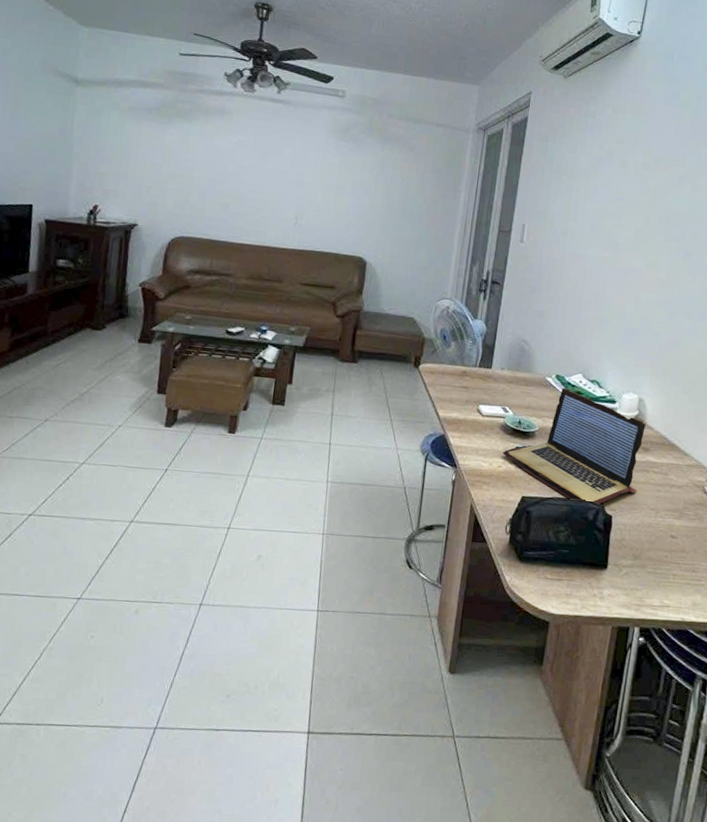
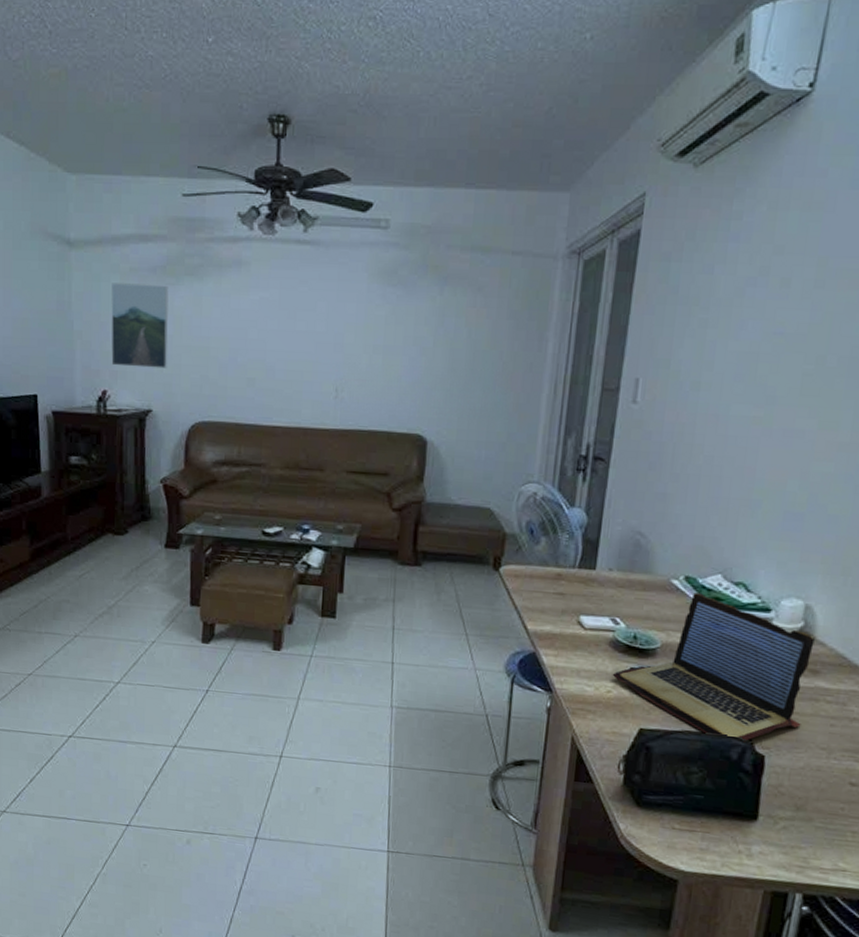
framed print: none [104,117,161,191] -> present [111,283,169,369]

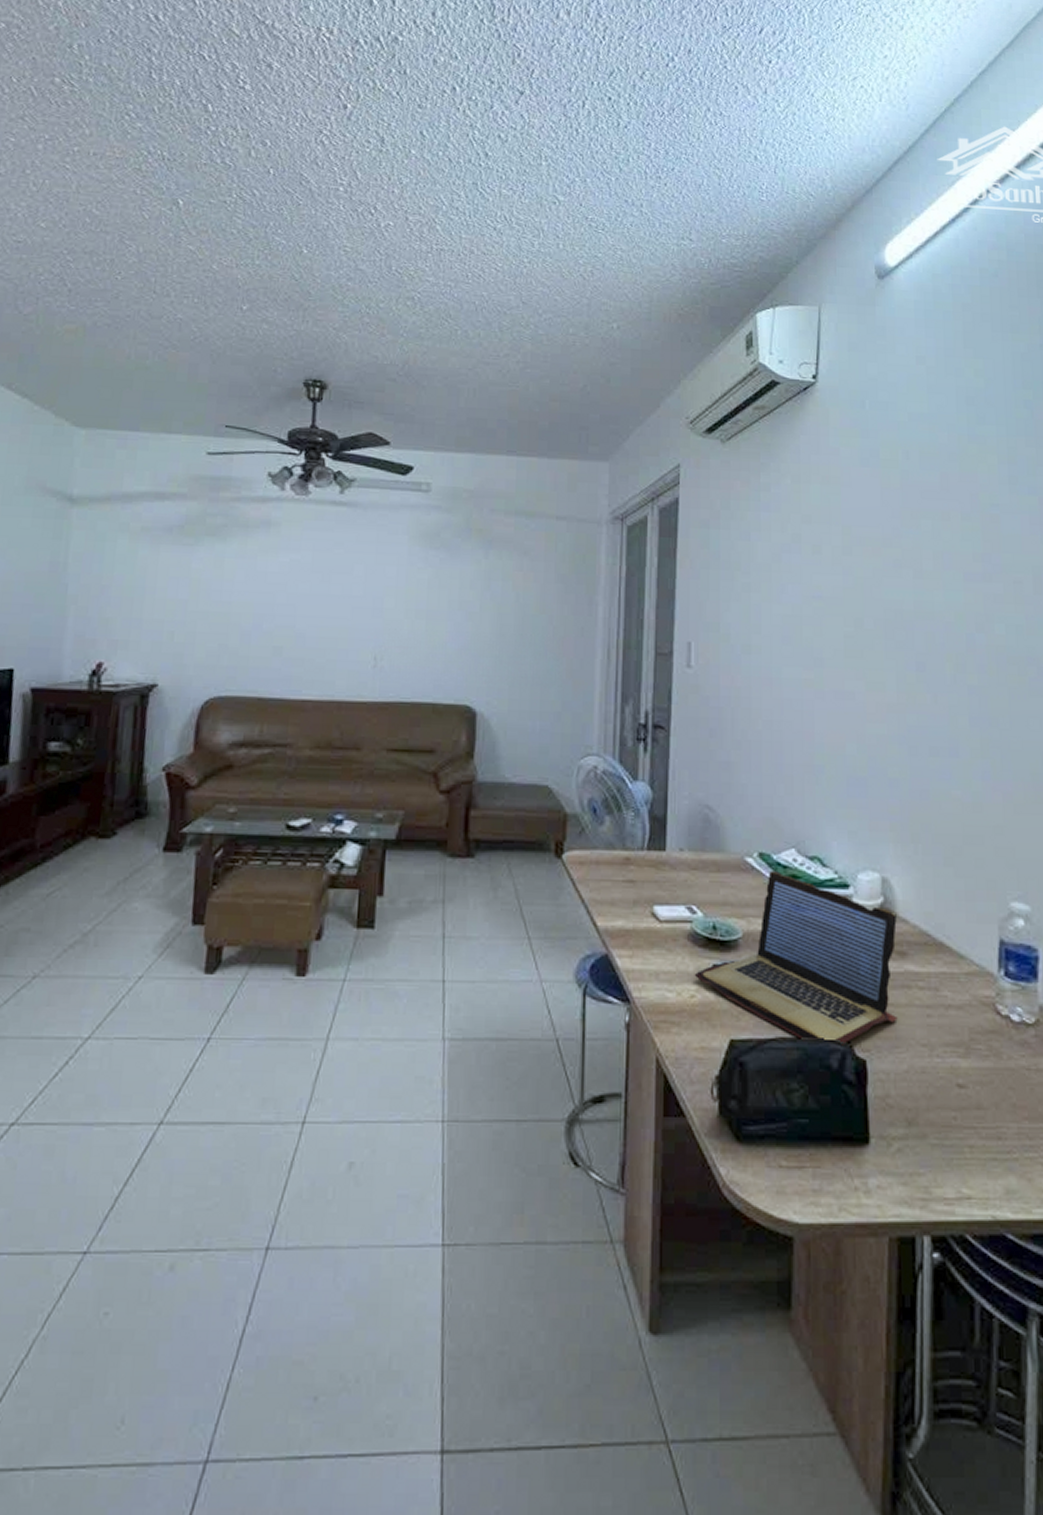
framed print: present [111,283,169,369] -> none [111,543,186,637]

